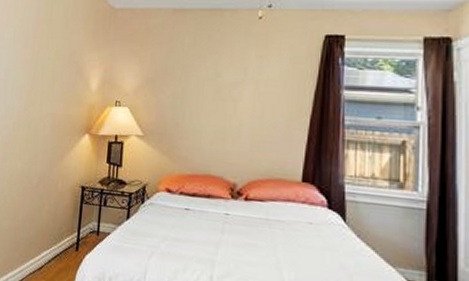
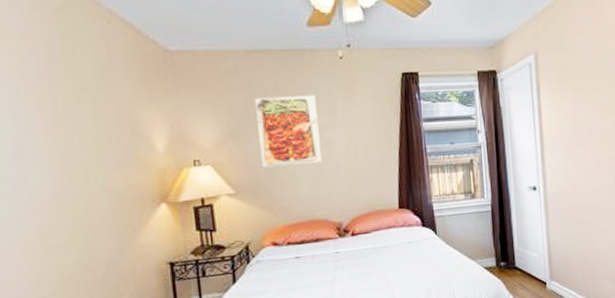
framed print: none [170,51,229,118] -> present [255,95,323,168]

